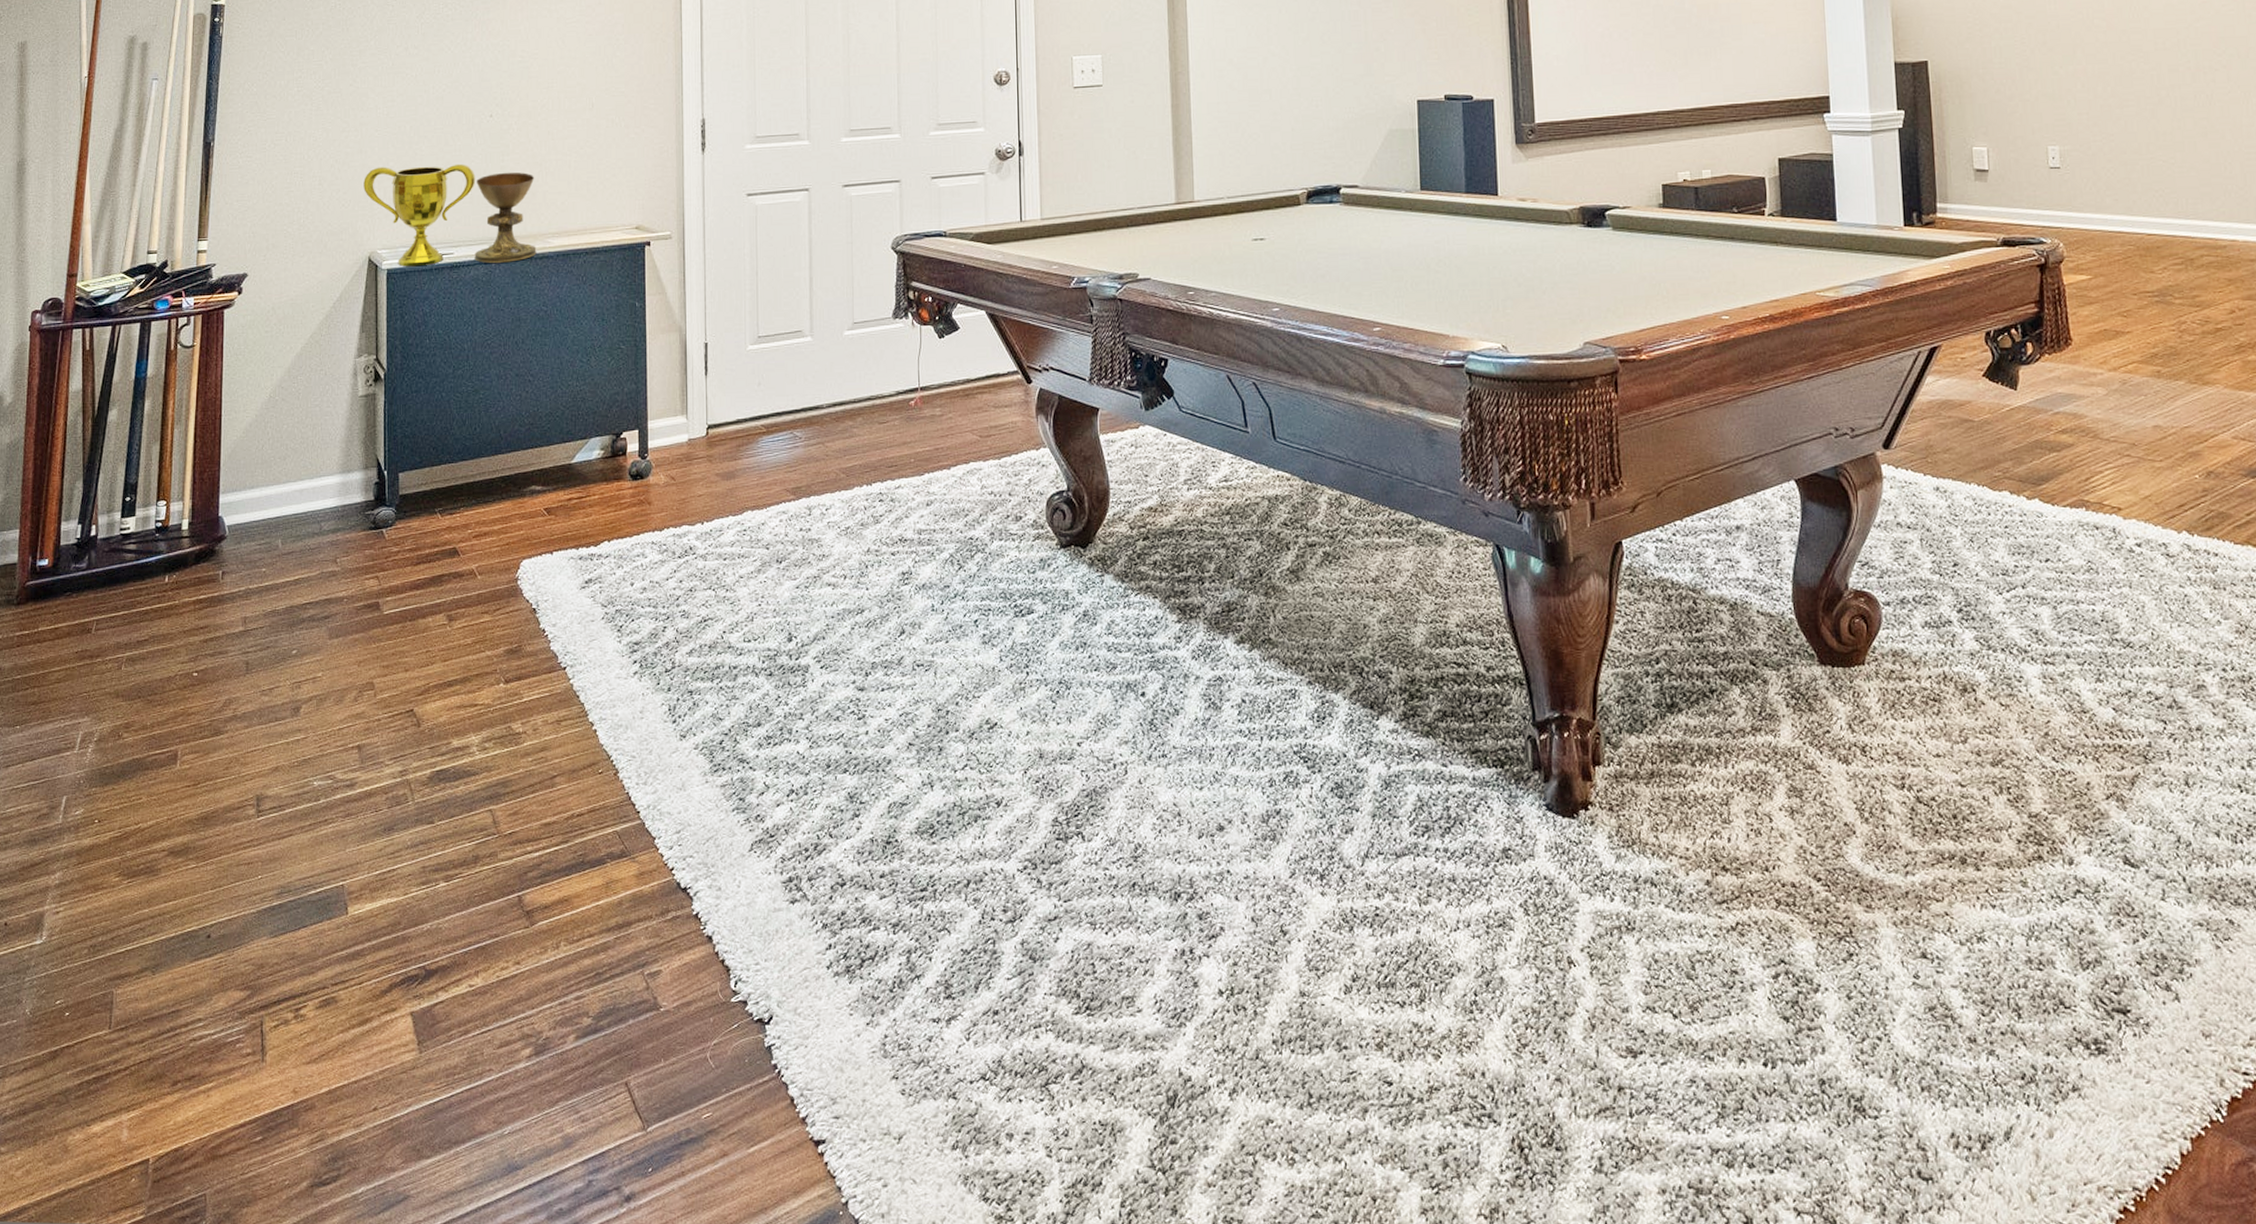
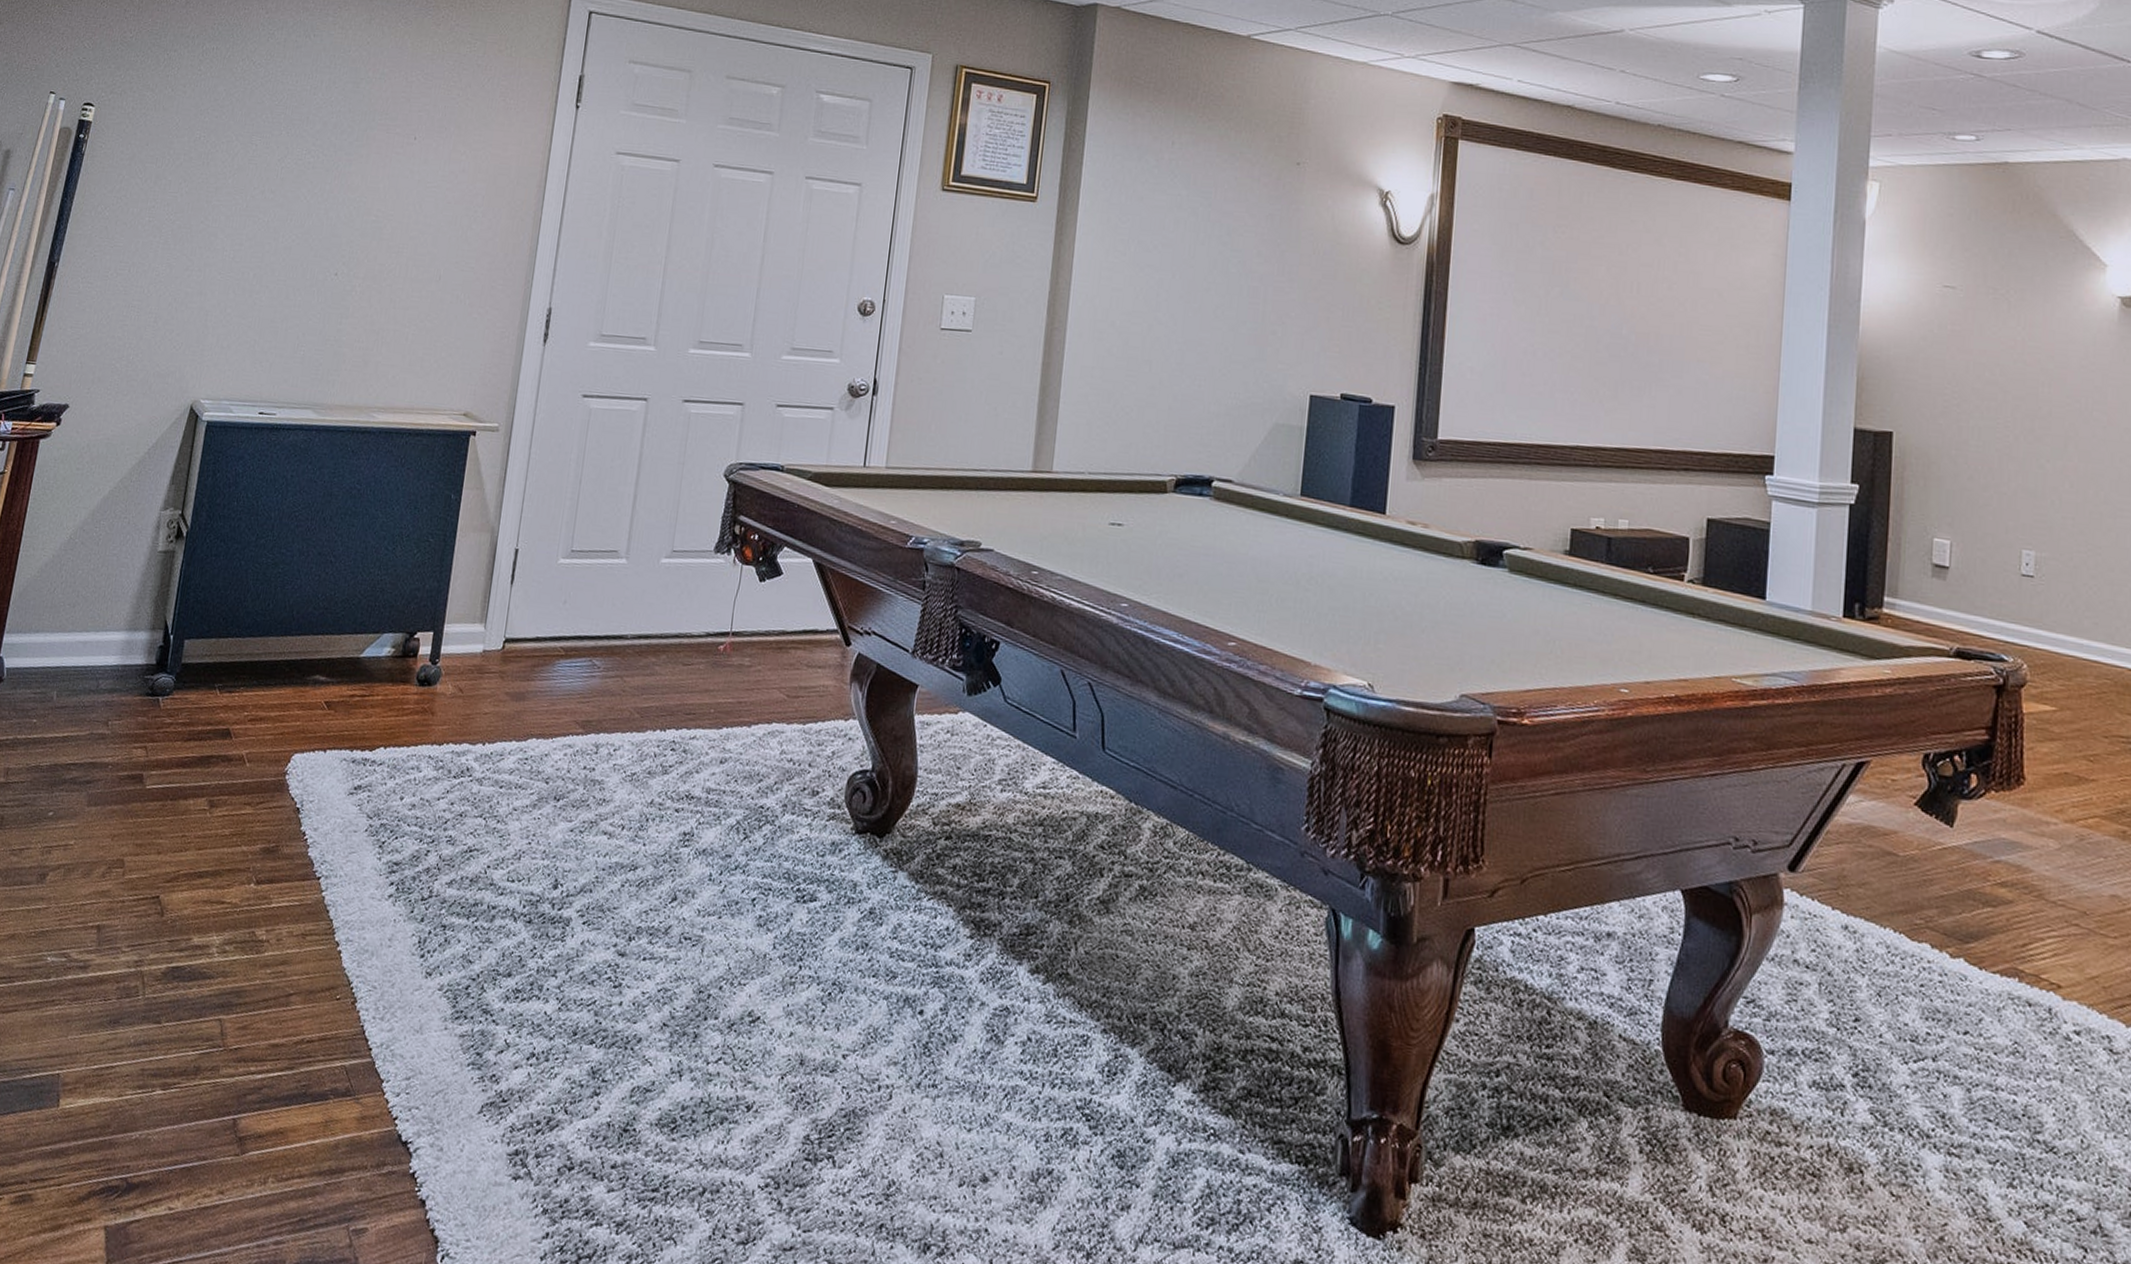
trophy: present [364,163,475,267] -> none [197,312,311,423]
chalice: present [474,172,537,264] -> none [296,335,370,433]

